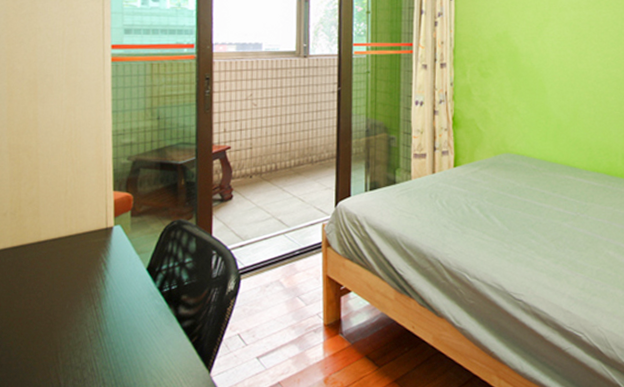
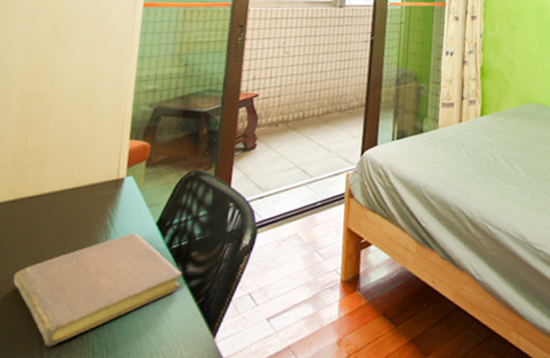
notebook: none [25,277,175,376] -> present [13,233,183,346]

